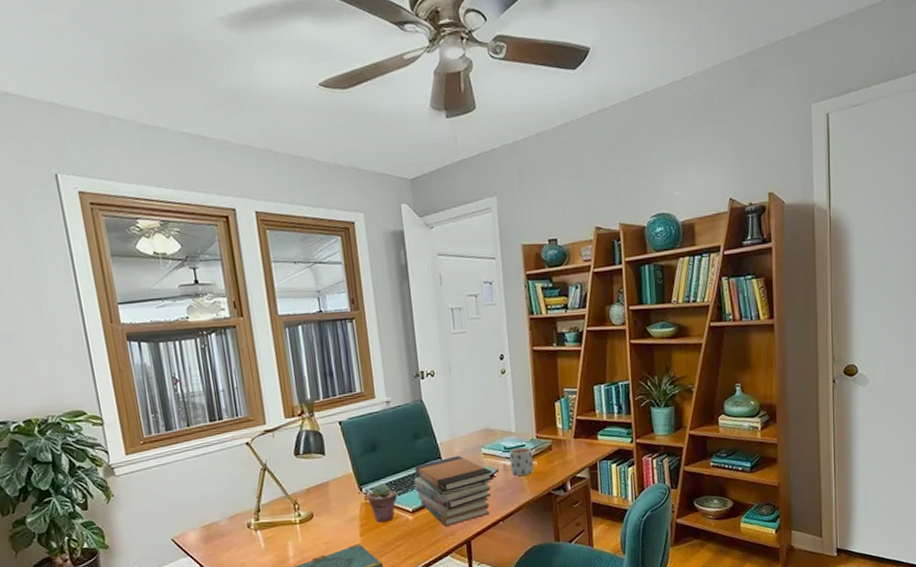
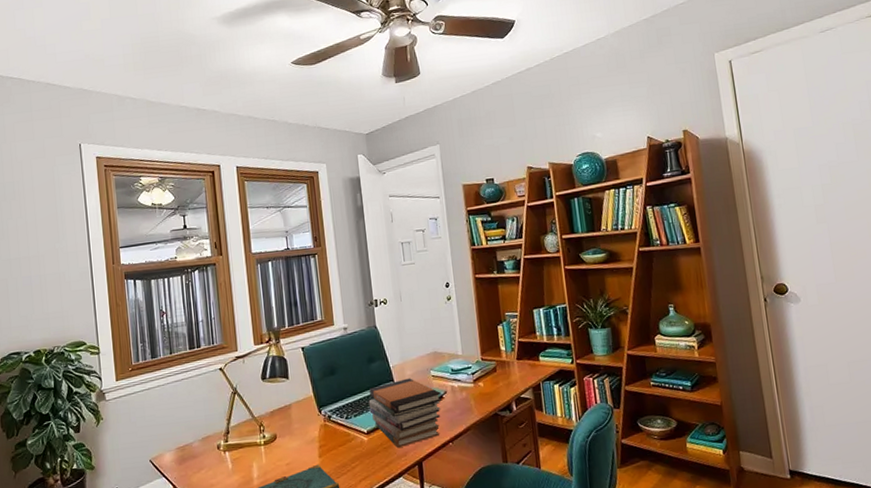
potted succulent: present [368,483,398,523] -> none [327,405,354,444]
mug: present [509,447,534,476] -> none [456,369,480,397]

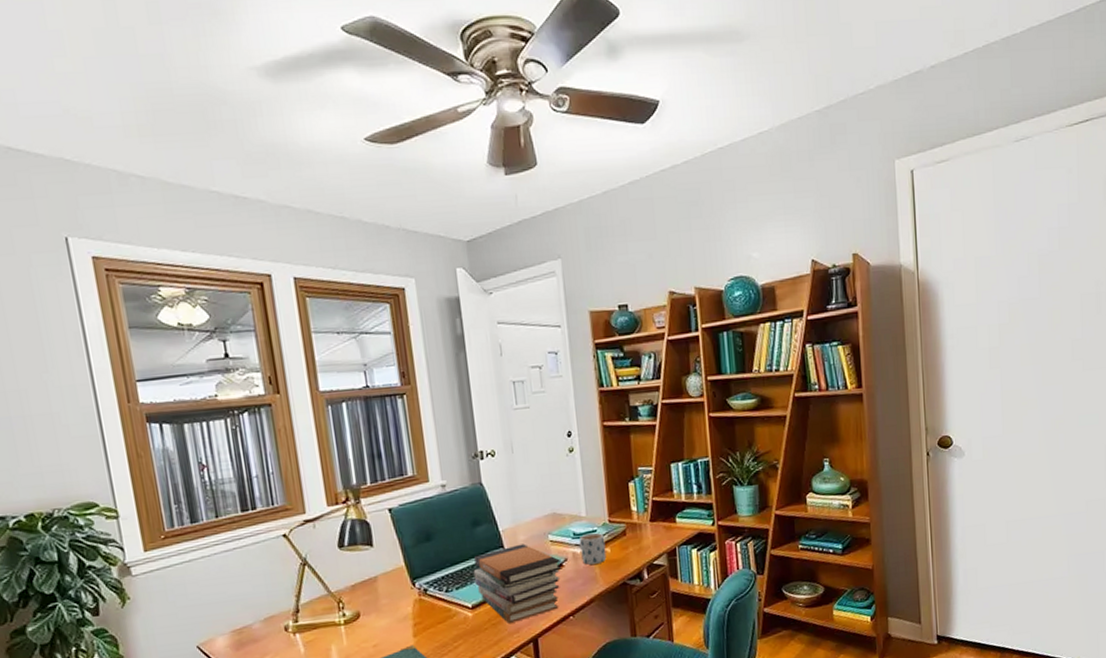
mug: none [456,369,480,397] -> present [579,532,607,565]

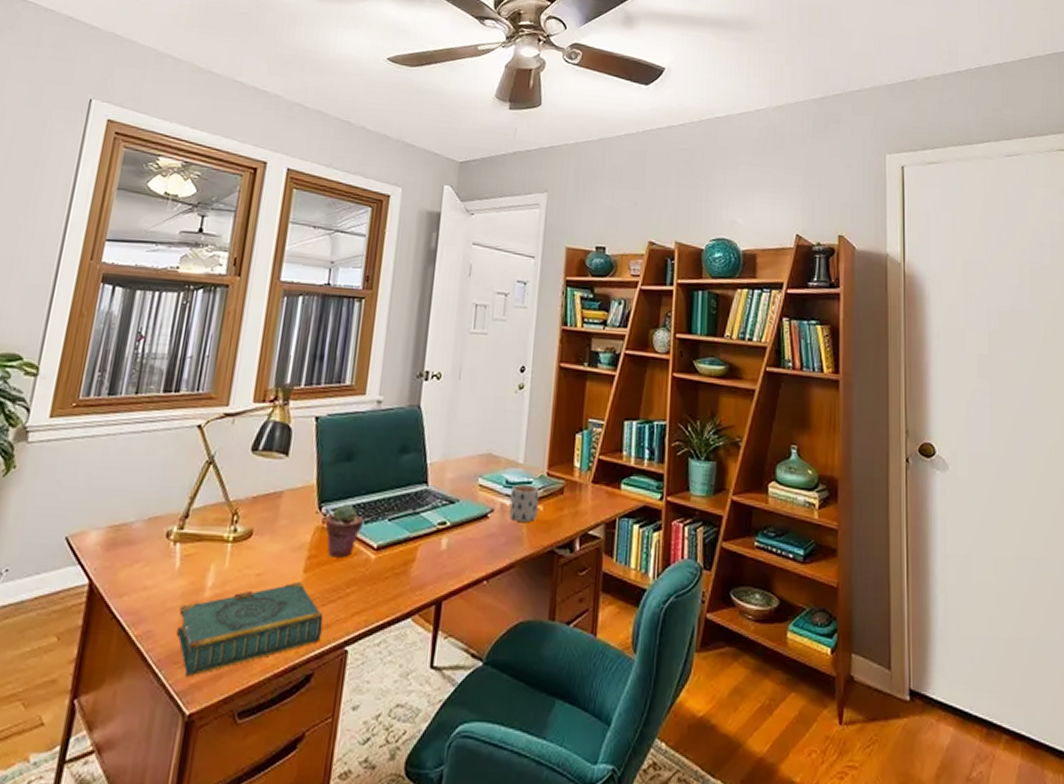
potted succulent: none [422,576,456,622] -> present [325,503,364,558]
book stack: present [473,544,563,625] -> none [387,482,486,577]

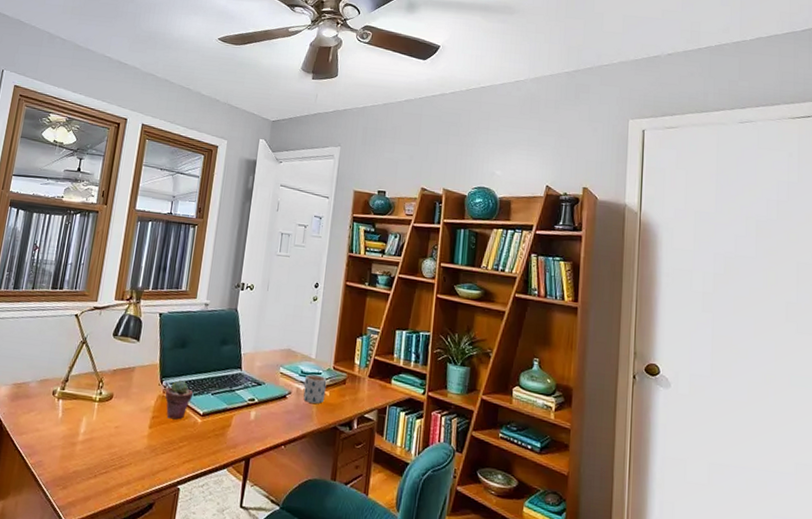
book: present [176,581,324,678] -> none [58,434,163,497]

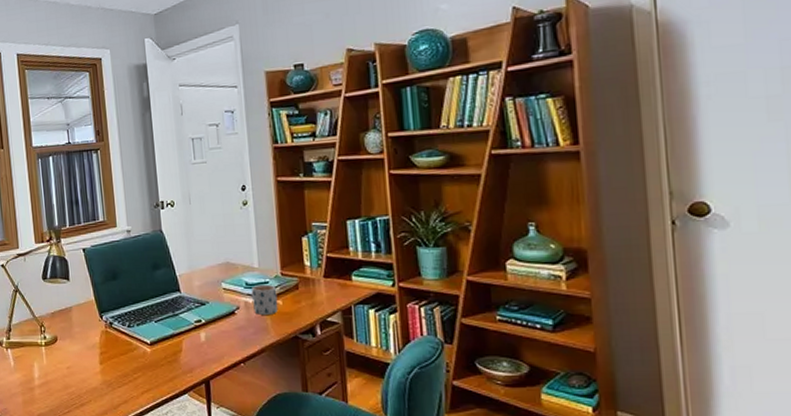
potted succulent: present [165,379,194,420] -> none [108,312,137,352]

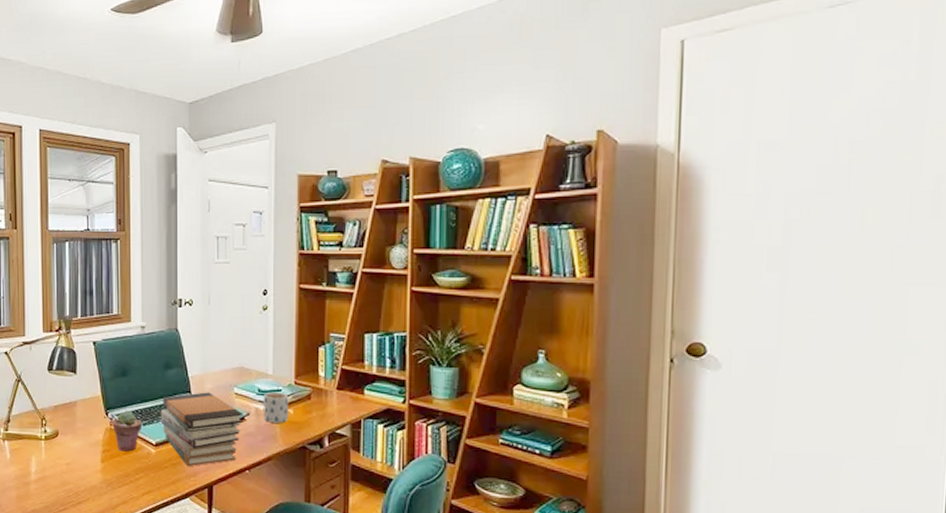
potted succulent: none [108,312,137,352] -> present [113,410,143,452]
book stack: none [152,289,235,364] -> present [160,392,244,467]

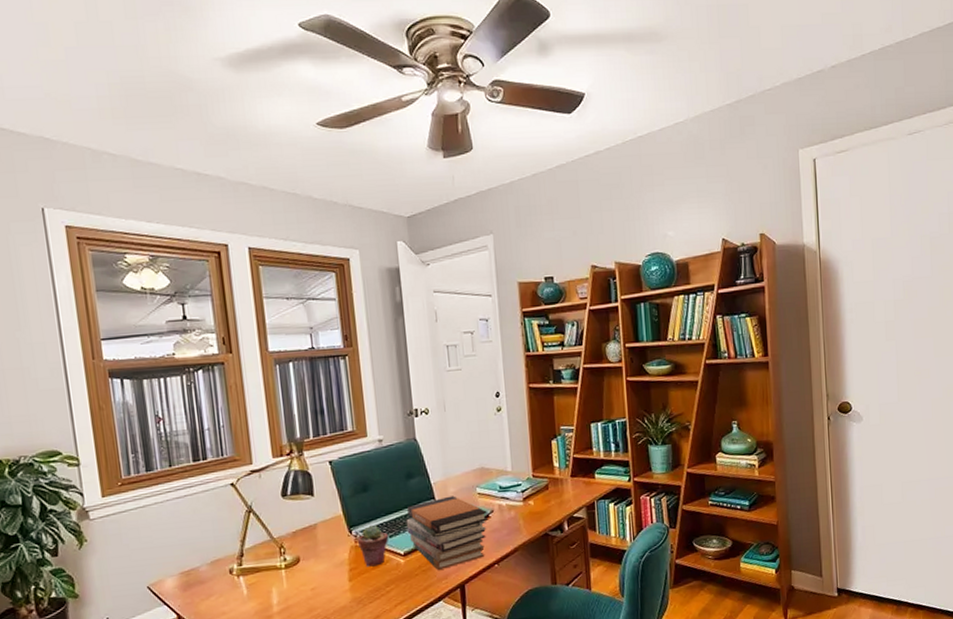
mug: present [263,391,289,423] -> none [504,486,530,516]

